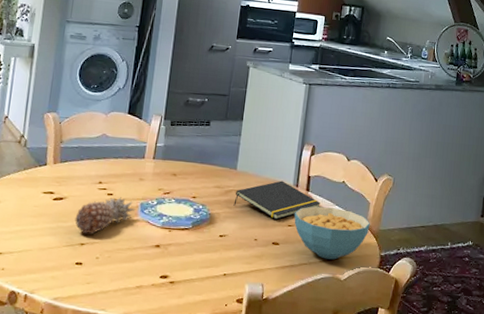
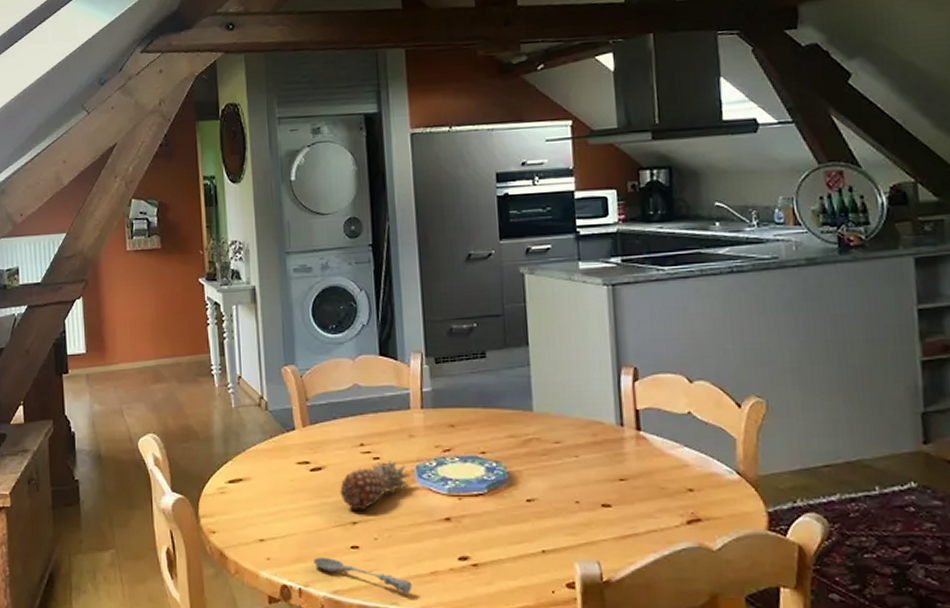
soupspoon: none [42,269,120,303] -> present [313,556,412,594]
notepad: present [233,180,321,220] -> none [537,420,661,473]
cereal bowl: present [294,206,370,260] -> none [624,450,743,522]

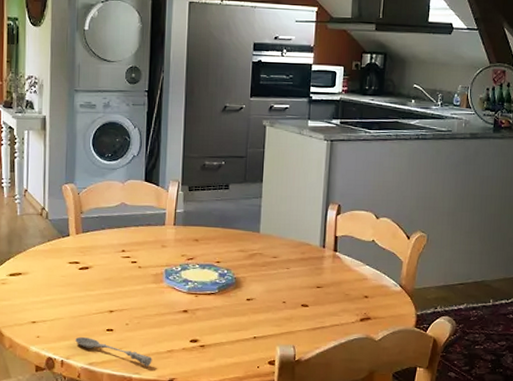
fruit: present [340,460,411,510] -> none [102,264,160,302]

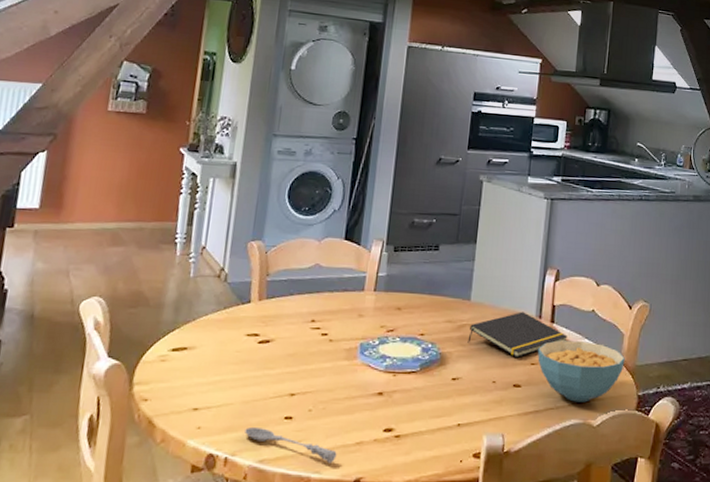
notepad: none [259,242,350,282] -> present [467,311,568,358]
cereal bowl: none [322,267,404,320] -> present [537,340,625,402]

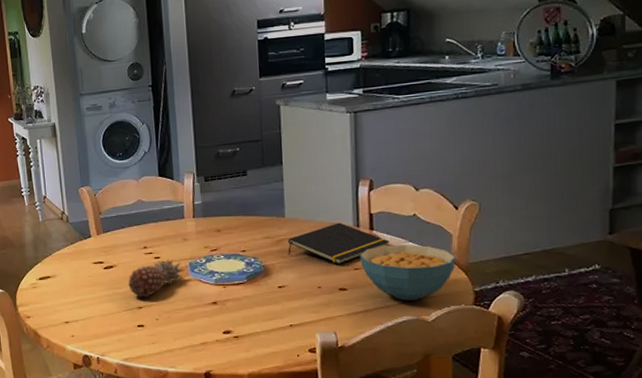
soupspoon: present [245,426,337,463] -> none [108,333,186,360]
fruit: none [283,337,354,382] -> present [128,259,185,298]

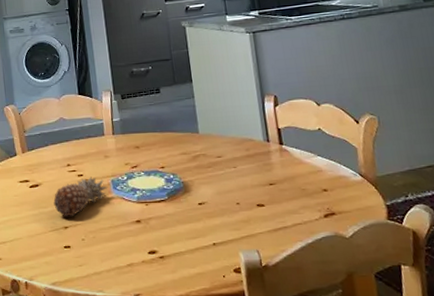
notepad: present [288,222,390,264] -> none [204,137,300,180]
cereal bowl: present [359,244,456,301] -> none [272,159,364,216]

